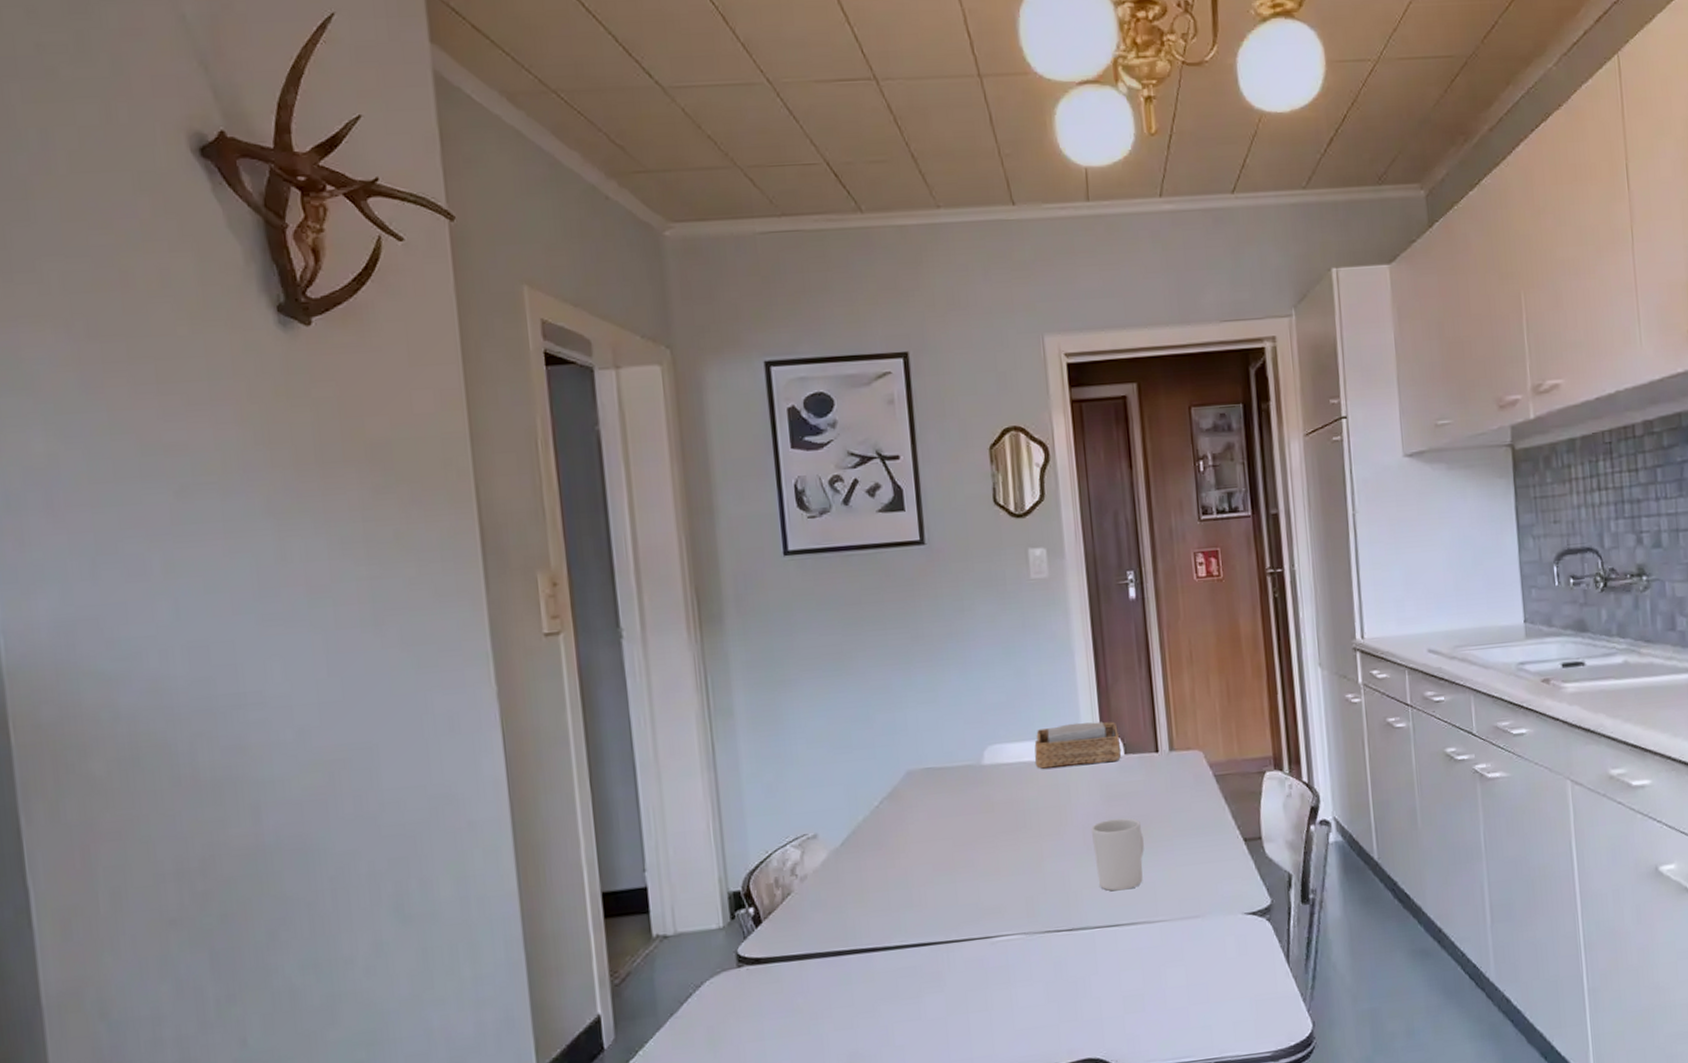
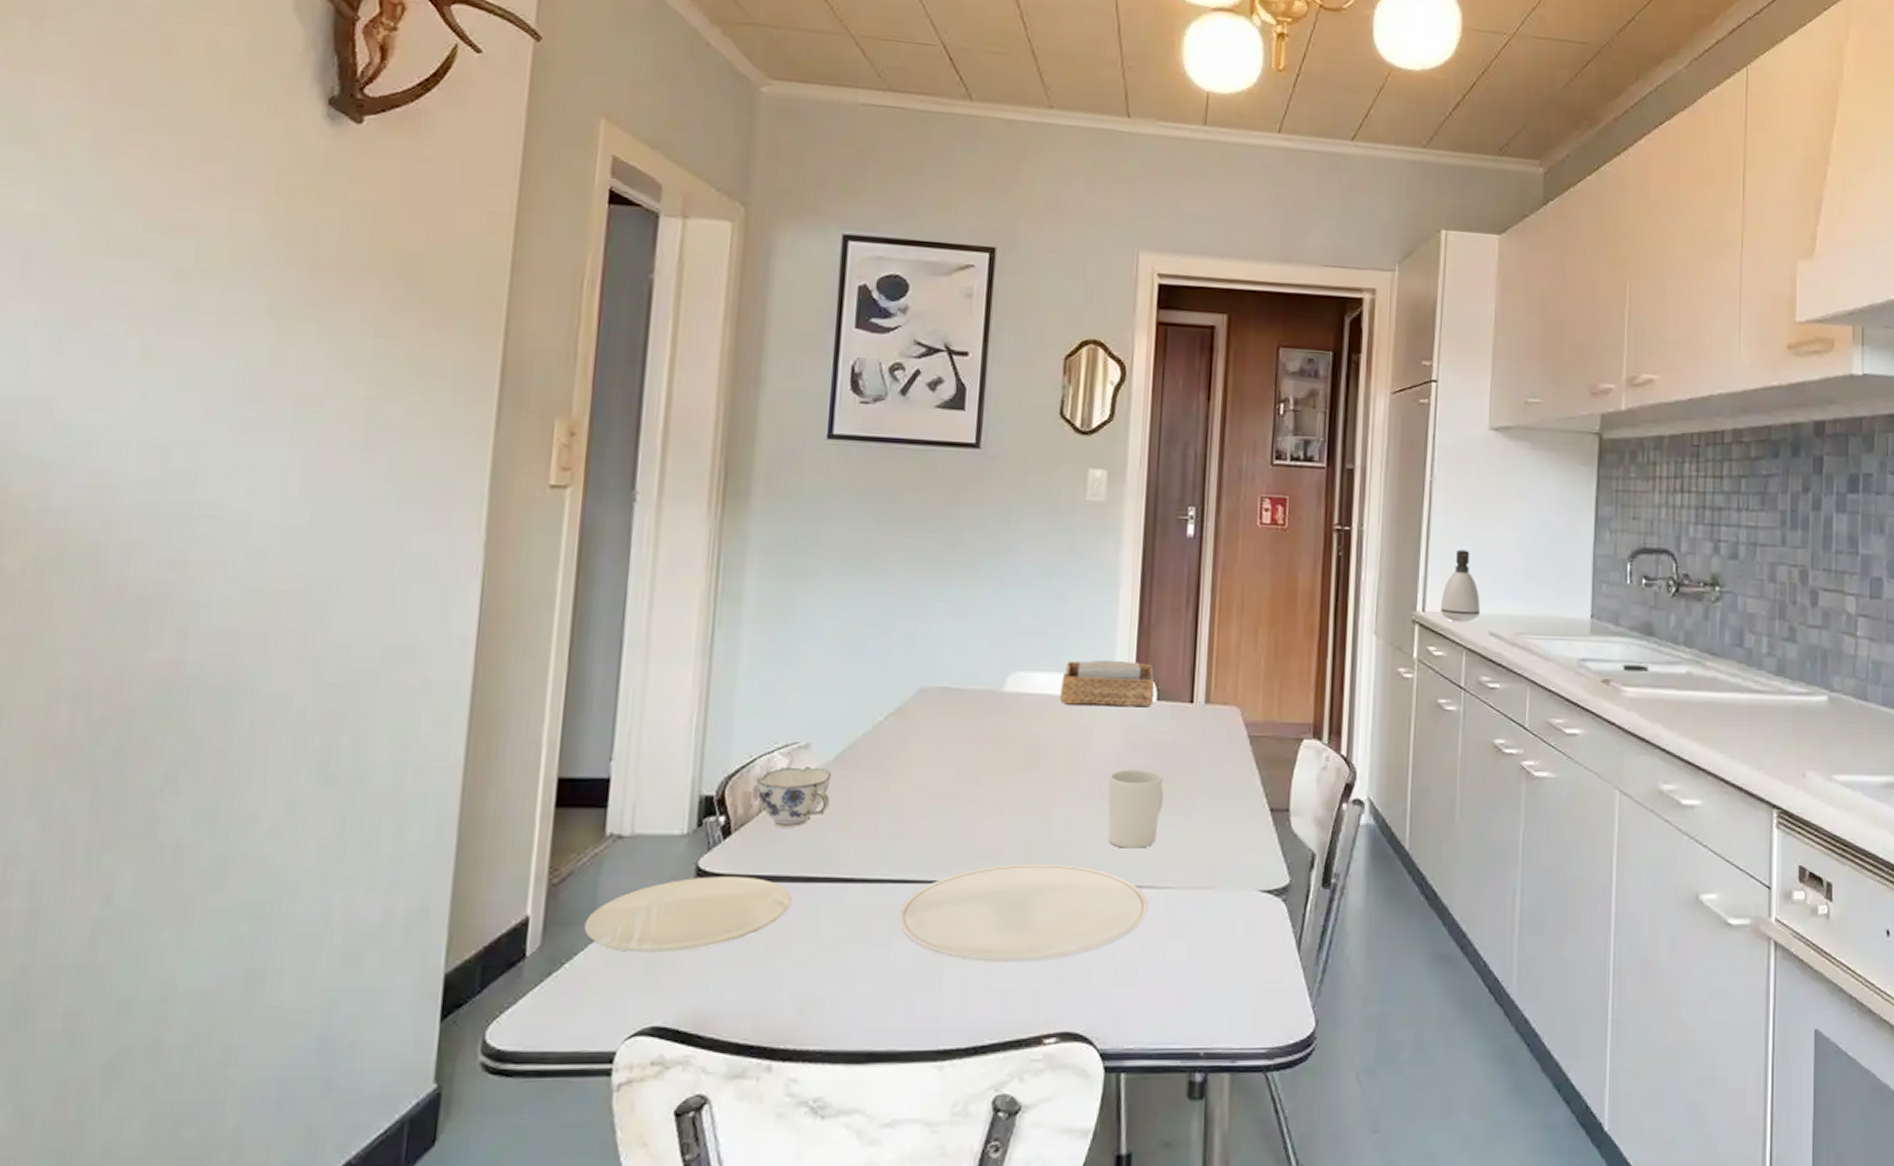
plate: none [649,957,826,1035] -> present [584,876,792,954]
teacup: none [775,854,844,912] -> present [756,767,831,828]
plate: none [921,911,1145,1007] -> present [898,863,1148,963]
soap dispenser: none [1378,575,1417,645] -> present [1441,549,1480,623]

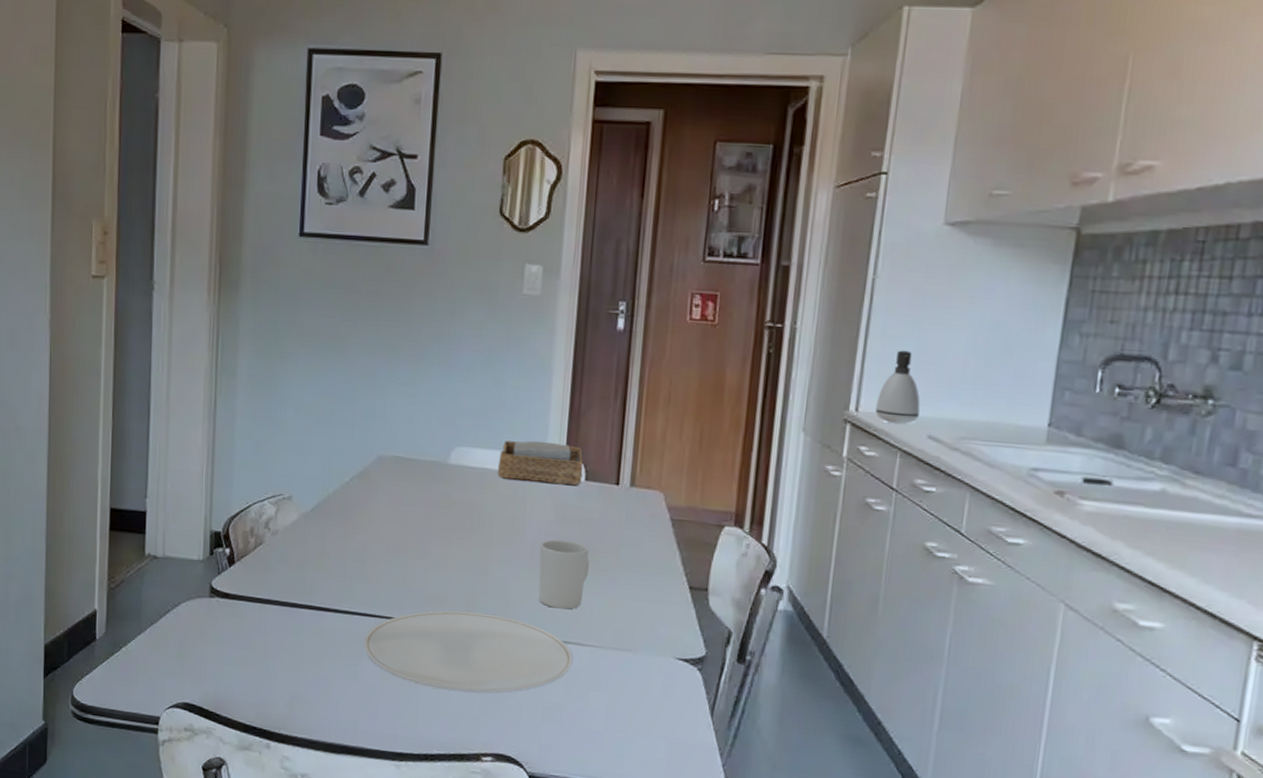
plate: present [584,876,792,954] -> none [134,594,282,649]
teacup: present [756,767,831,828] -> none [252,513,309,563]

